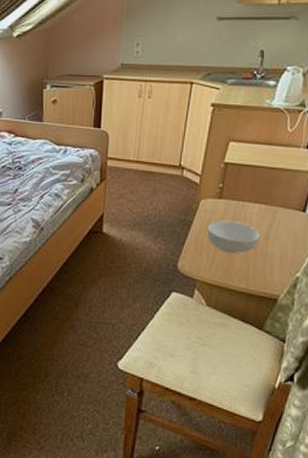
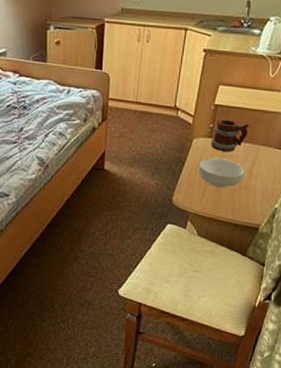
mug: none [220,179,265,214] -> present [211,119,249,151]

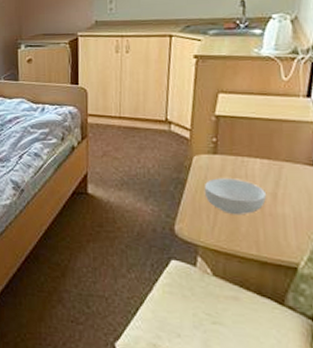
mug: present [211,119,249,151] -> none [216,132,264,170]

